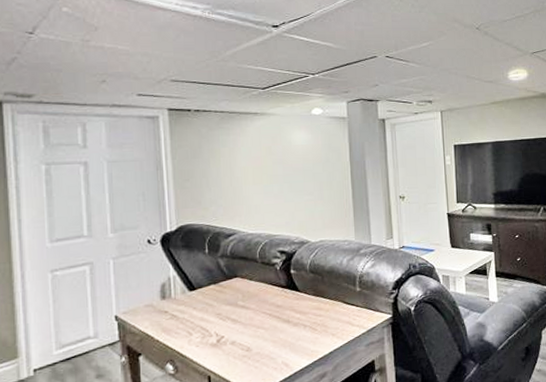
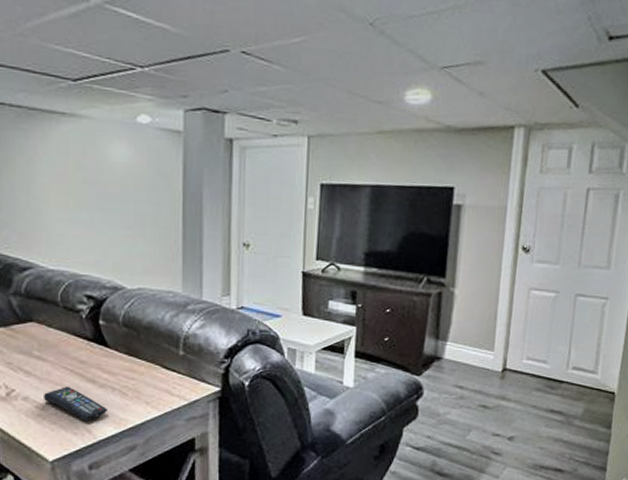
remote control: none [248,328,301,356] -> present [44,387,107,420]

